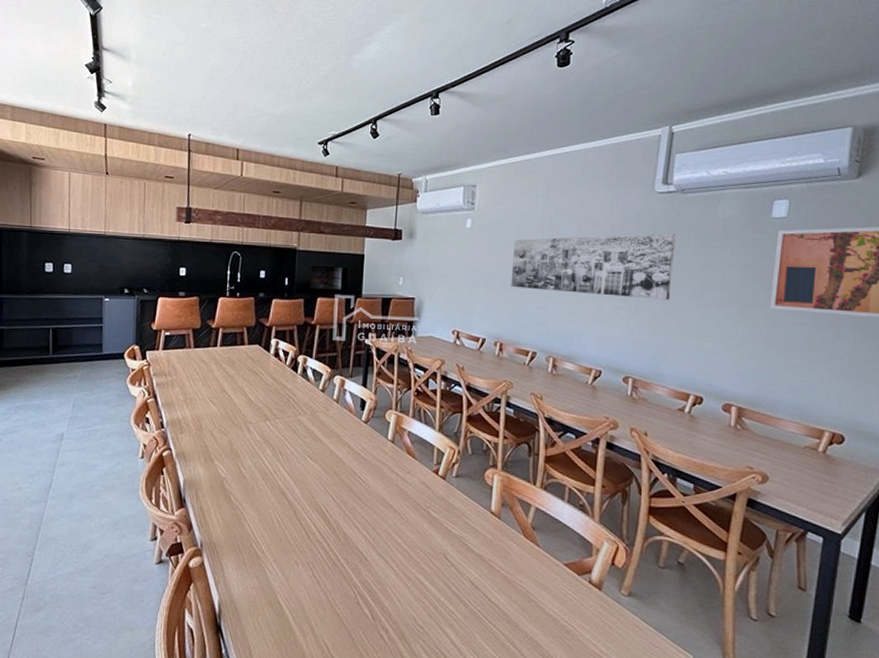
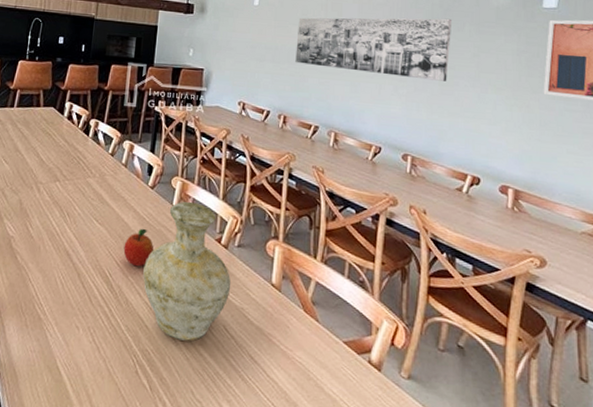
fruit: none [339,463,371,502] -> present [123,228,154,267]
vase: none [360,434,450,571] -> present [143,201,231,341]

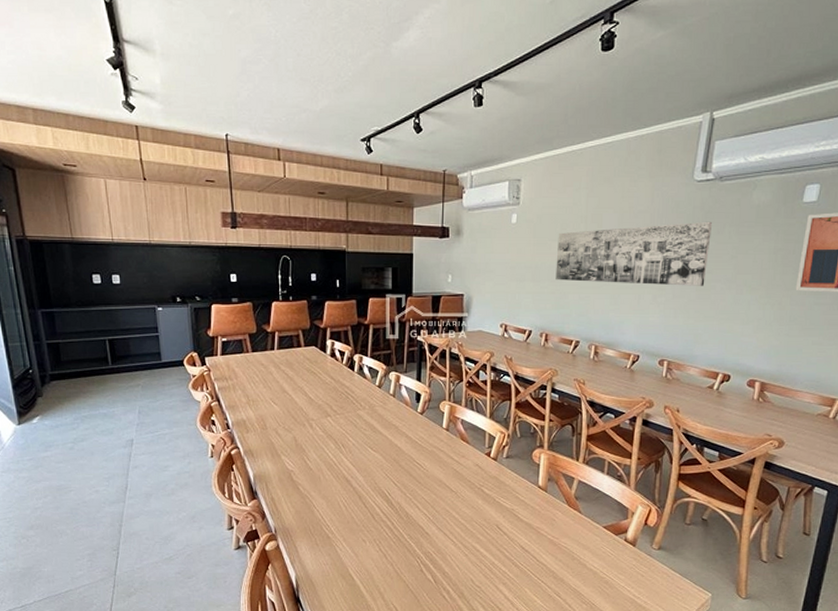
fruit: present [123,228,154,267] -> none [399,451,428,485]
vase: present [143,201,231,341] -> none [420,422,502,541]

